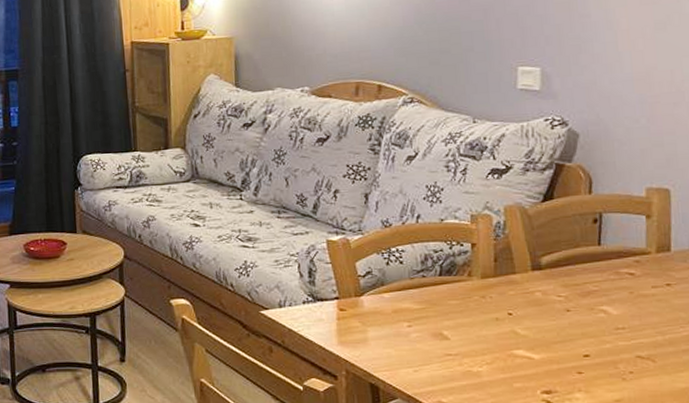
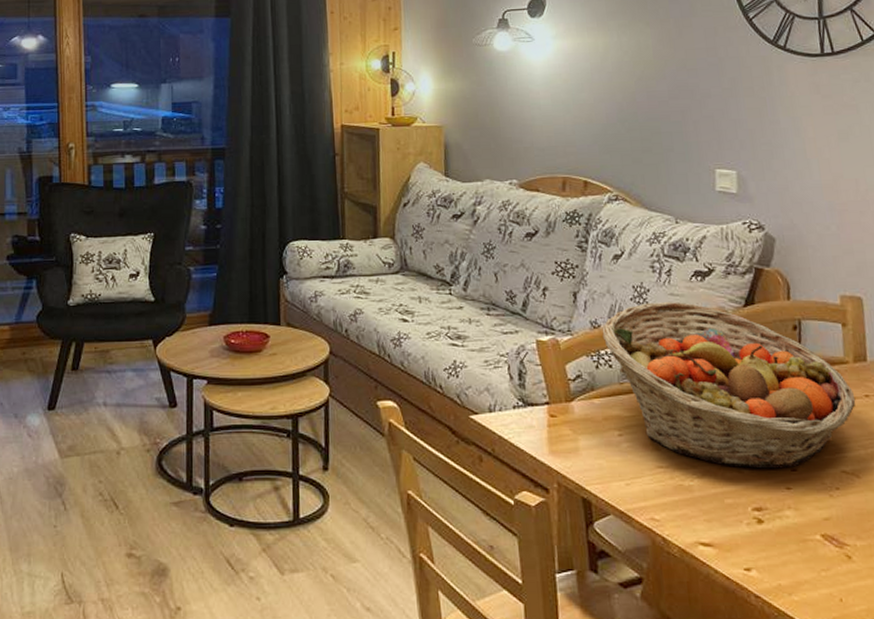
fruit basket: none [393,199,656,355] -> present [602,301,856,469]

